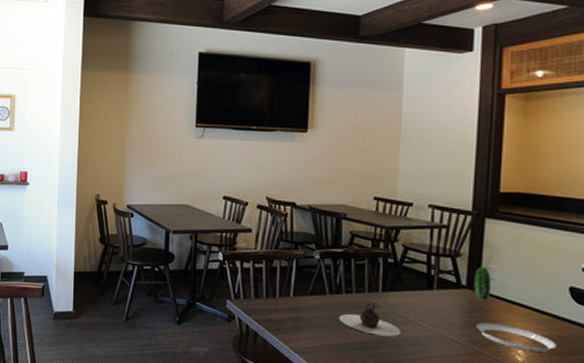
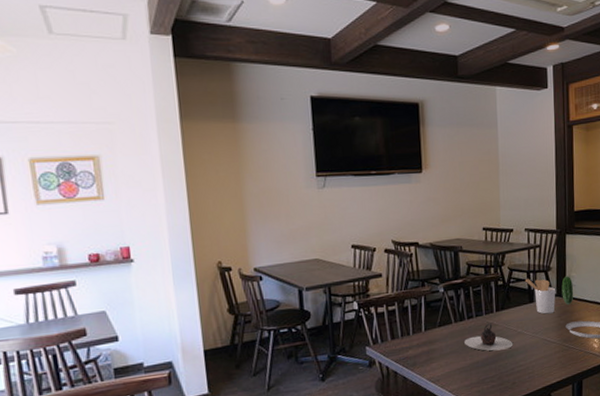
utensil holder: none [423,260,466,307] -> present [525,278,556,314]

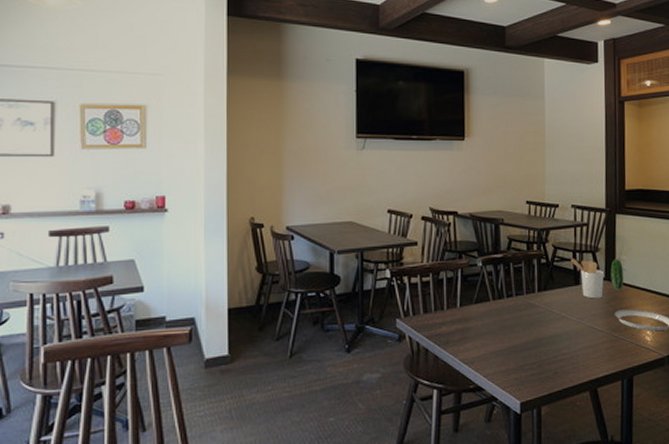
teapot: present [464,323,513,351] -> none [503,303,556,335]

